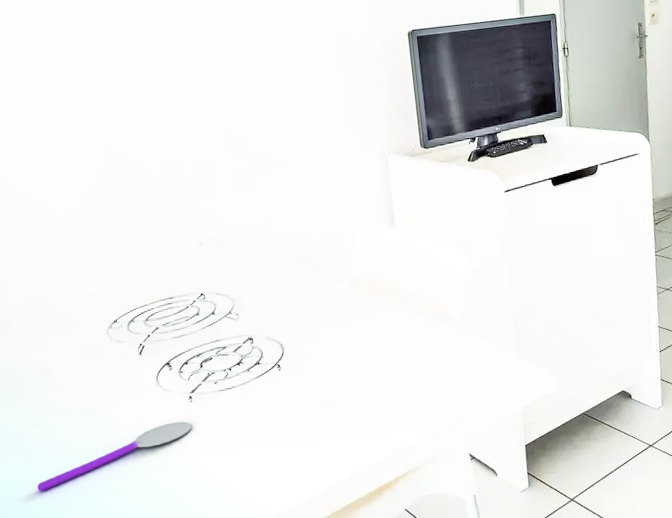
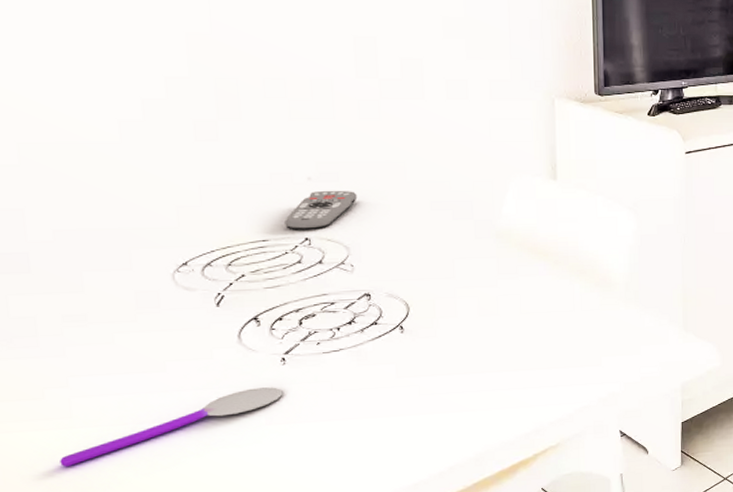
remote control: none [184,251,238,288] -> present [284,190,358,230]

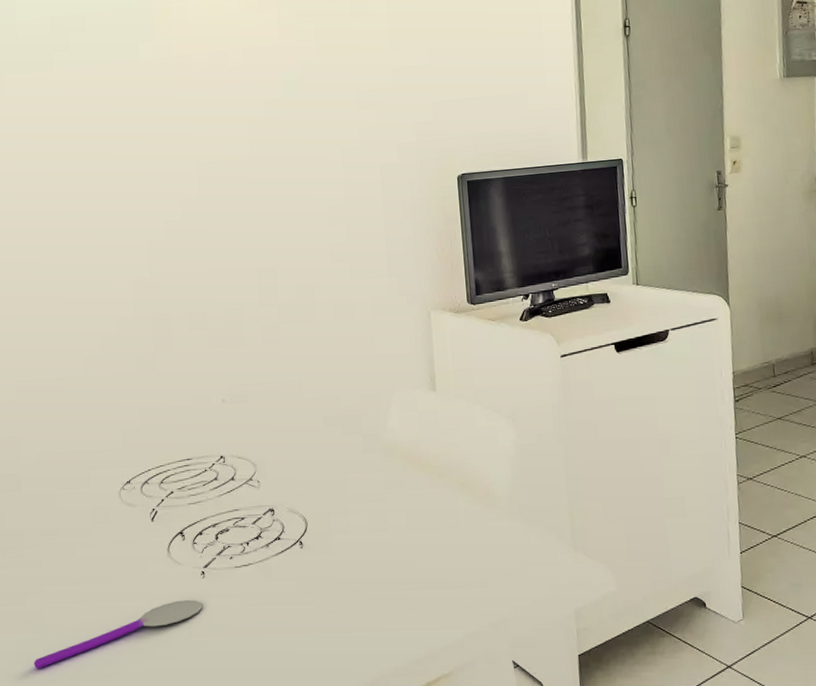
remote control: present [284,190,358,230] -> none [204,410,262,449]

